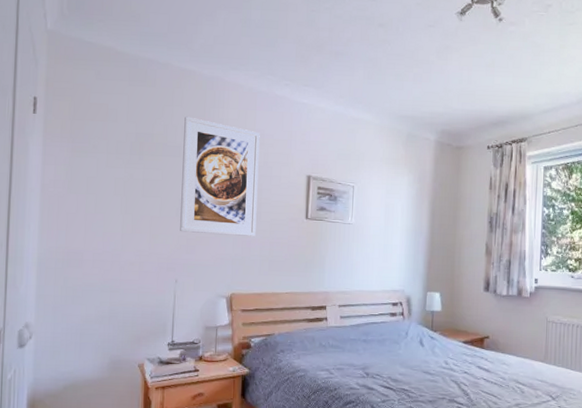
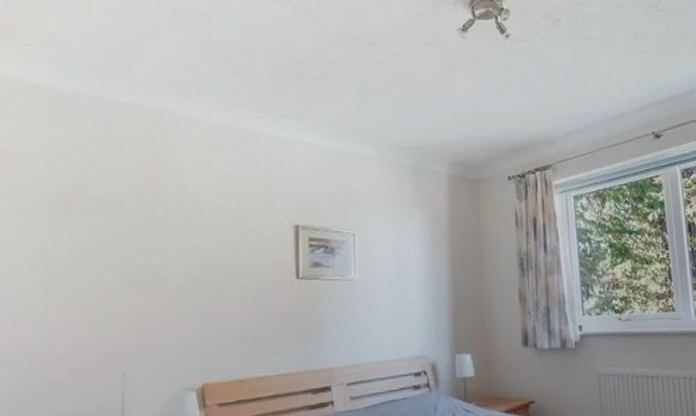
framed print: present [180,116,260,236] -> none [127,161,232,310]

